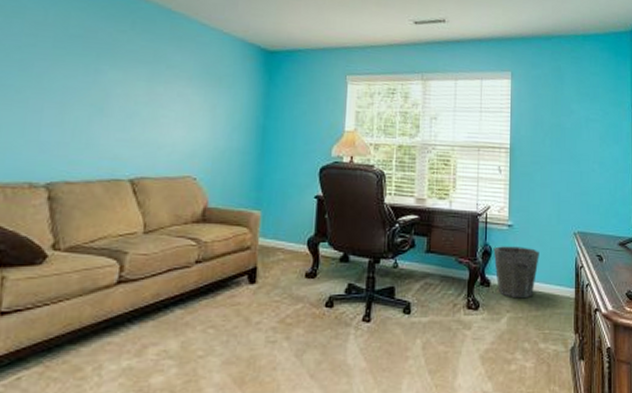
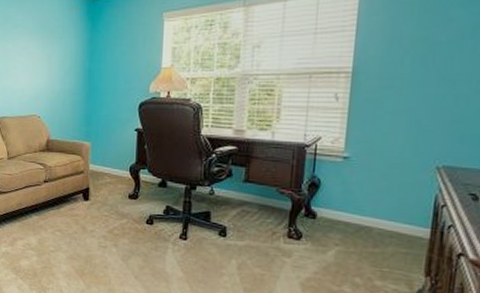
waste bin: present [493,246,539,299] -> none [322,179,384,234]

